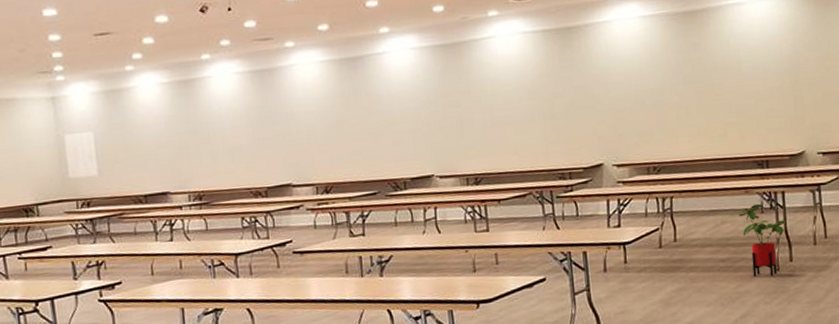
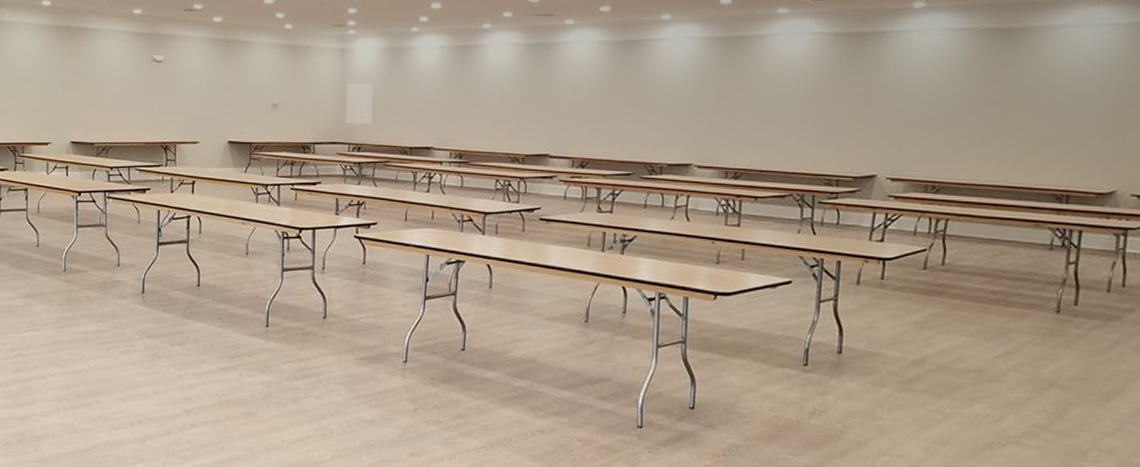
house plant: present [738,203,787,277] -> none [1022,239,1078,317]

